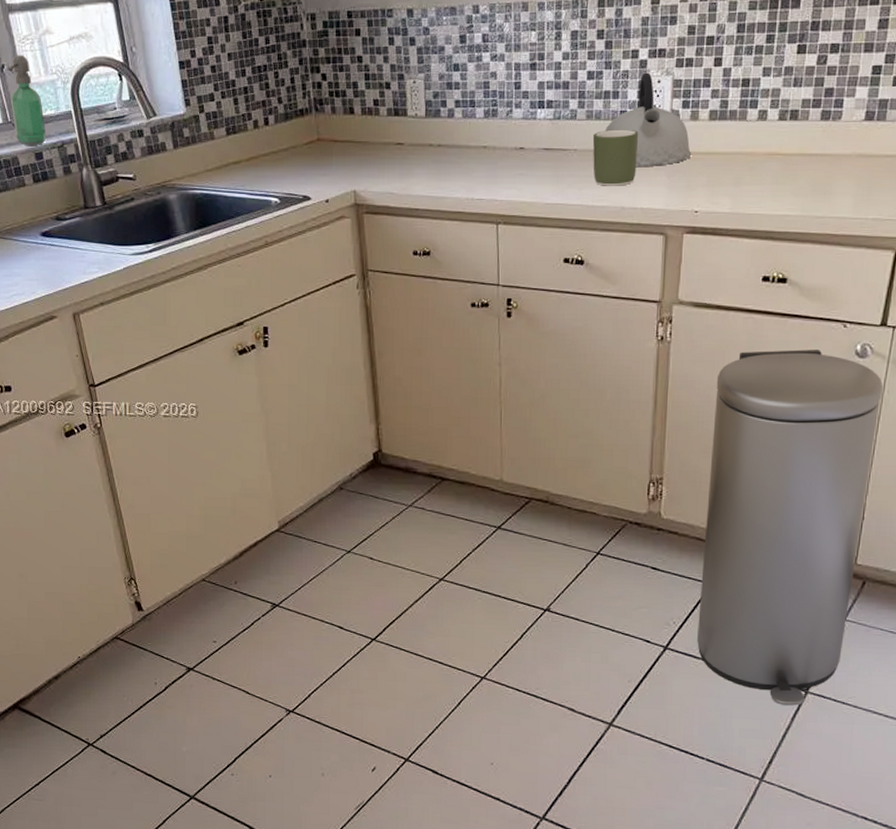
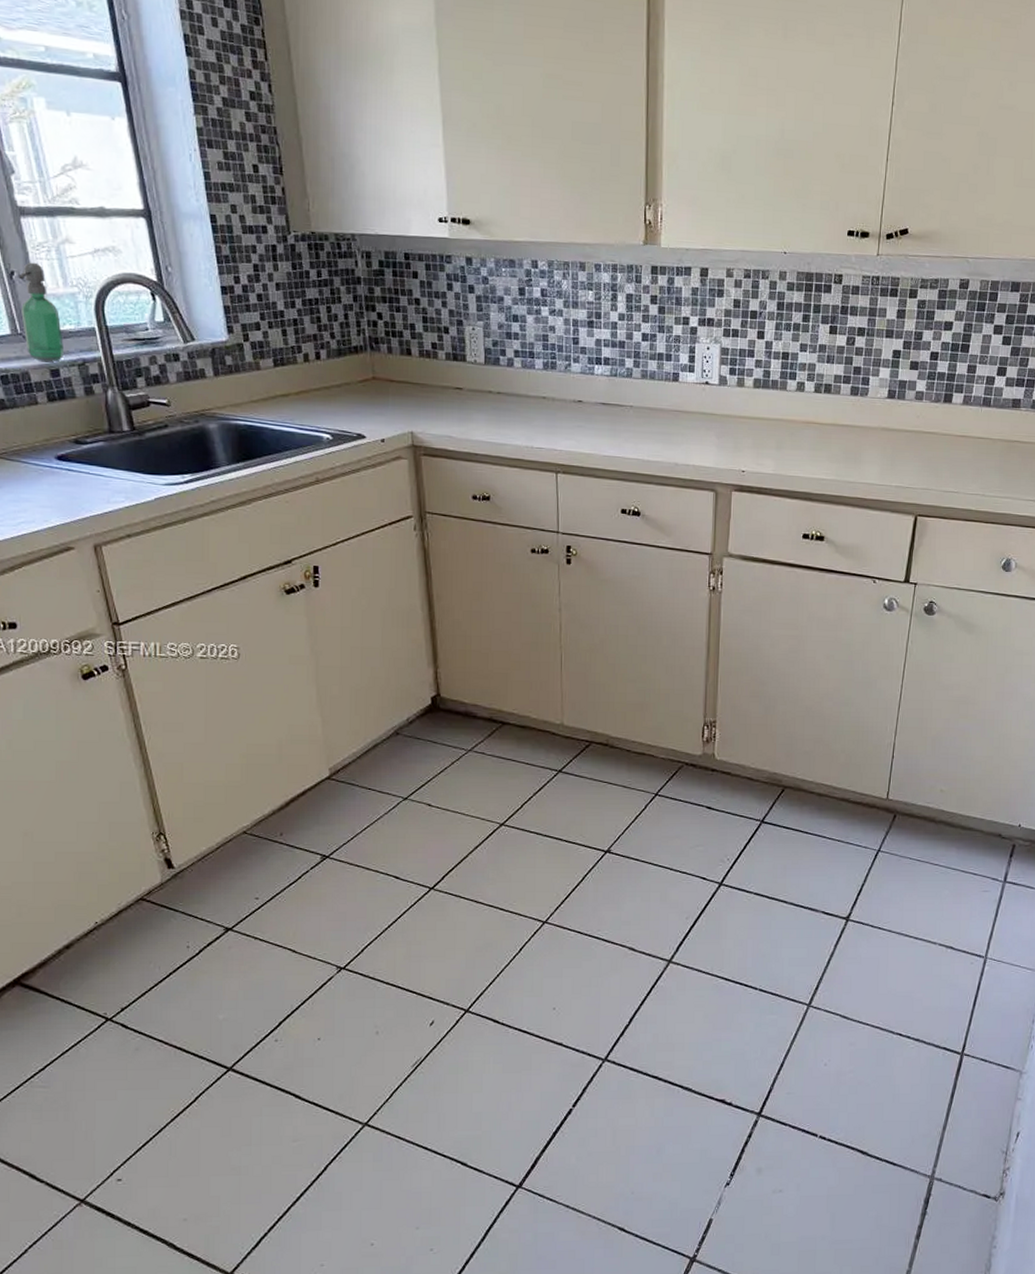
mug: present [592,129,639,186] -> none [647,389,691,443]
kettle: present [605,72,692,166] -> none [659,339,739,427]
pedal bin: present [697,349,884,706] -> none [749,602,908,933]

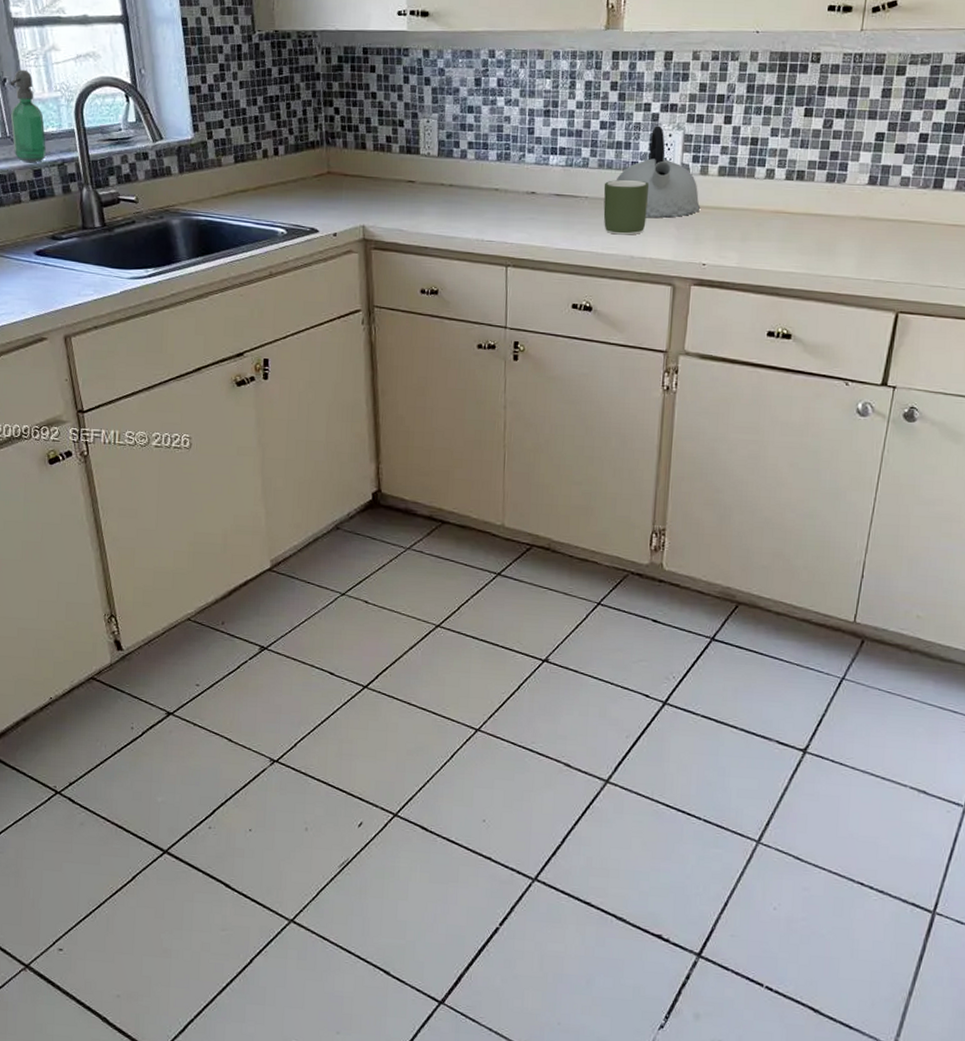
mug: none [647,389,691,443] -> present [603,179,650,235]
kettle: none [659,339,739,427] -> present [617,126,701,218]

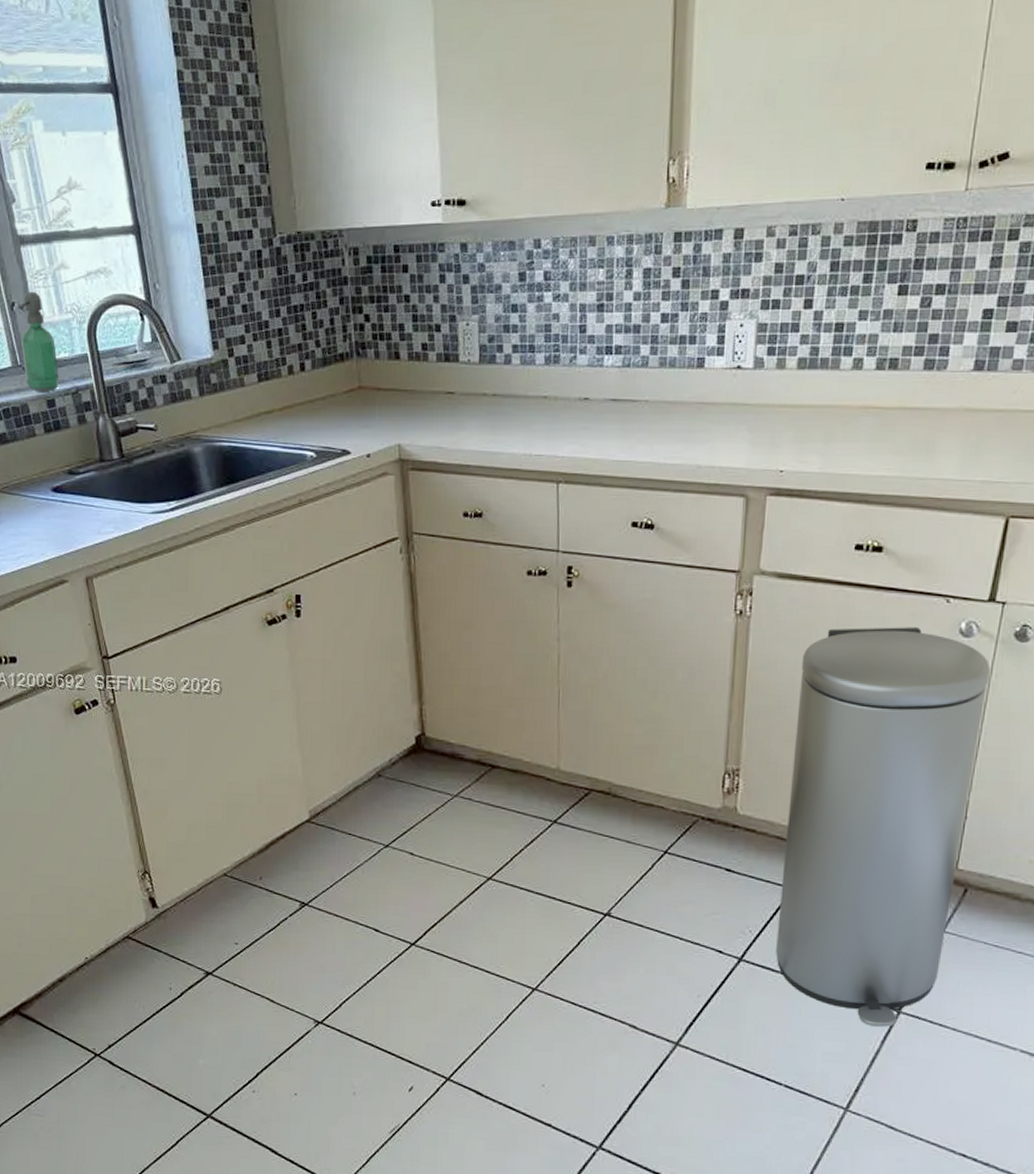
mug: present [603,179,650,235] -> none [666,378,718,442]
kettle: present [617,126,701,218] -> none [680,315,778,420]
pedal bin: none [696,405,884,766] -> present [776,627,991,1027]

